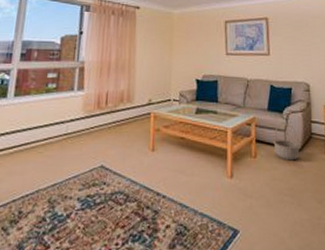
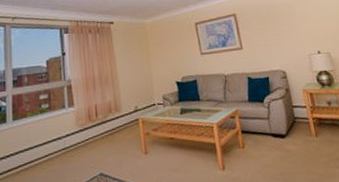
basket: present [273,122,300,161] -> none [258,111,287,147]

